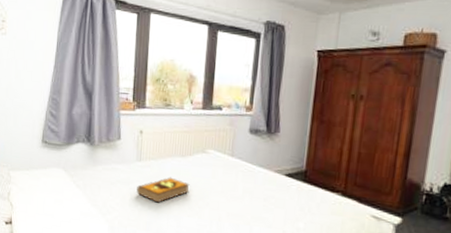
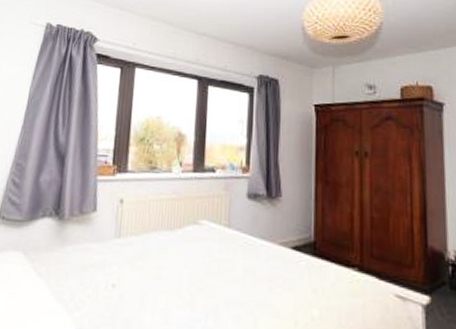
hardback book: present [137,177,190,203] -> none [114,256,180,292]

